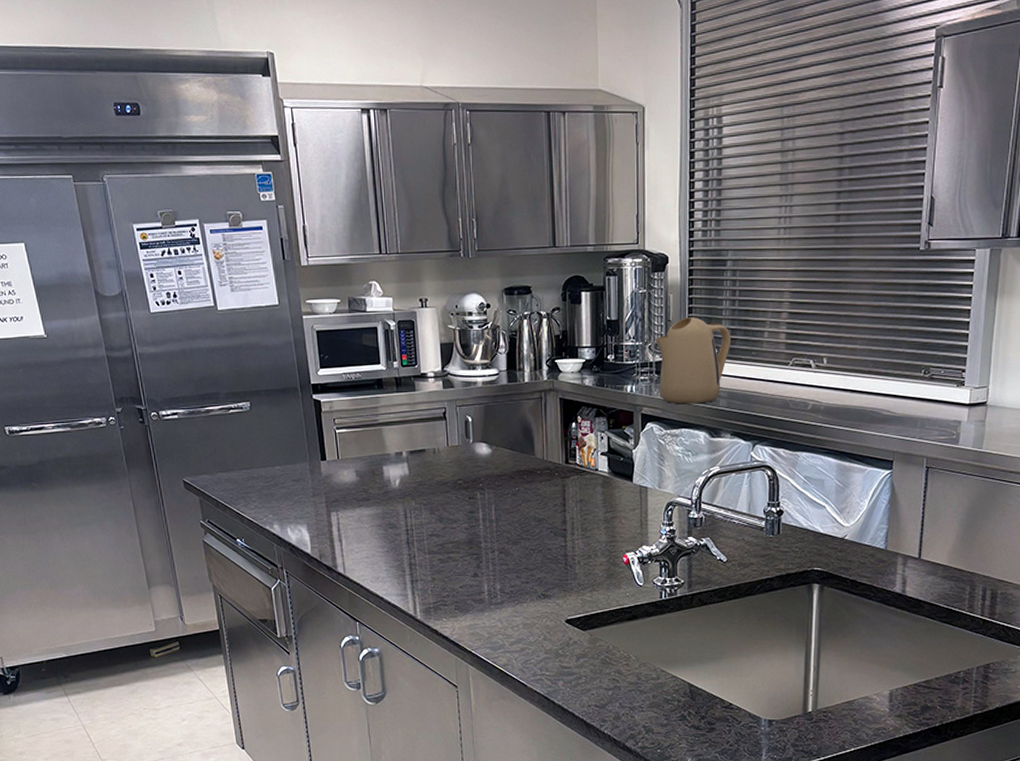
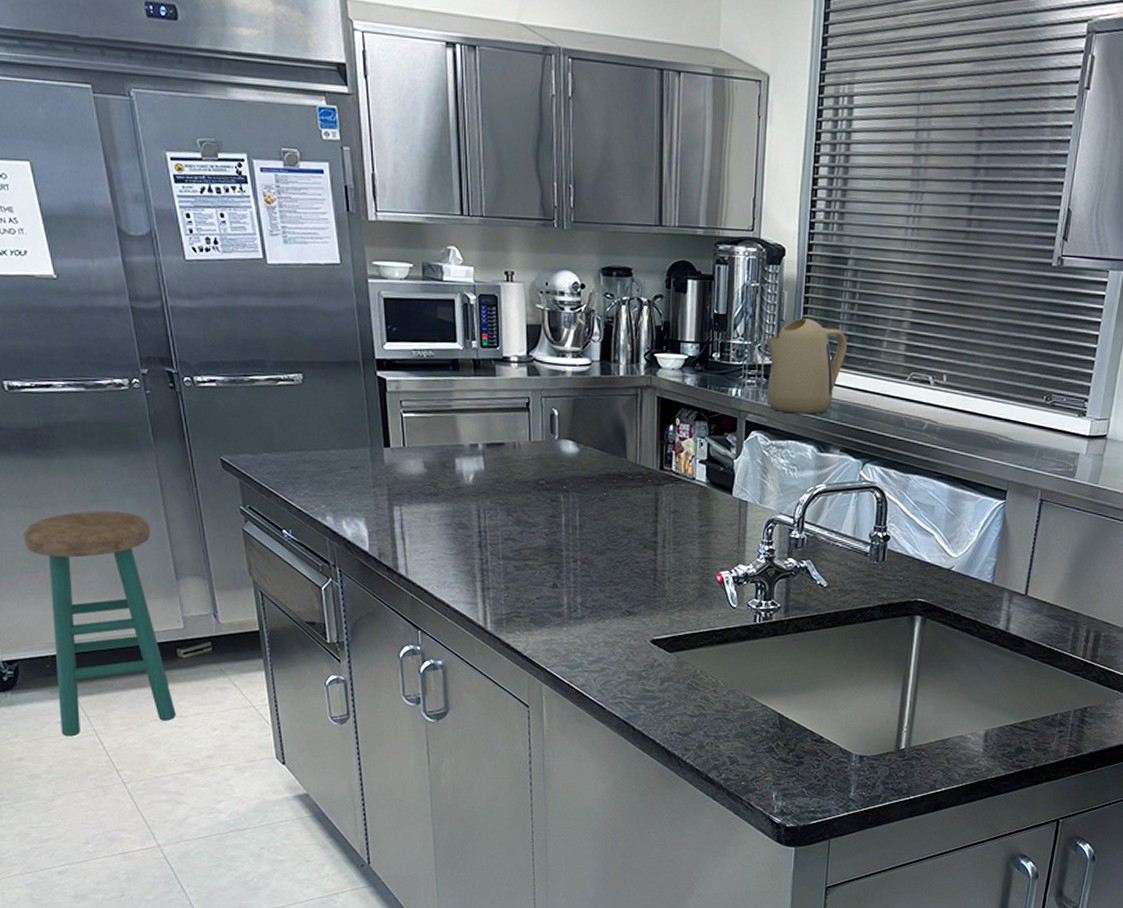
stool: none [22,532,150,732] -> present [23,511,176,737]

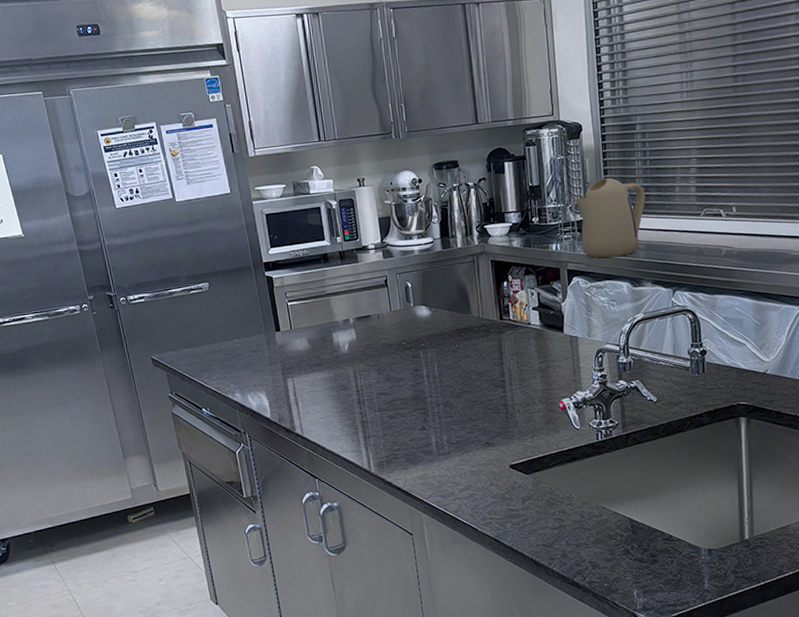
stool: present [23,511,176,737] -> none [9,409,130,598]

